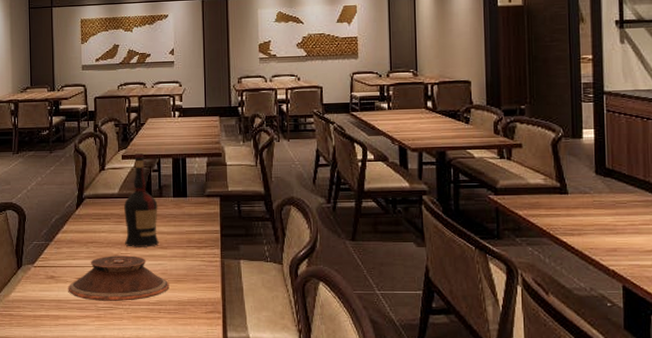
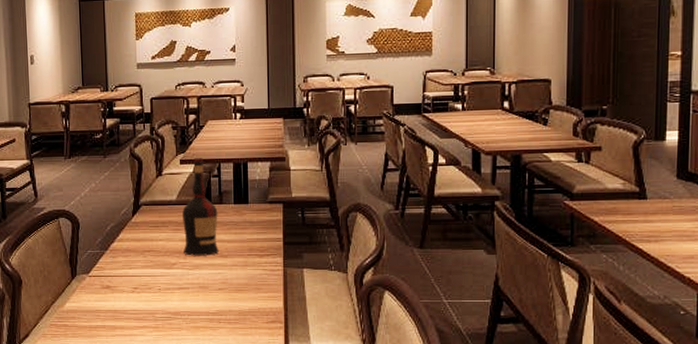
plate: present [68,255,169,301] -> none [124,264,230,311]

